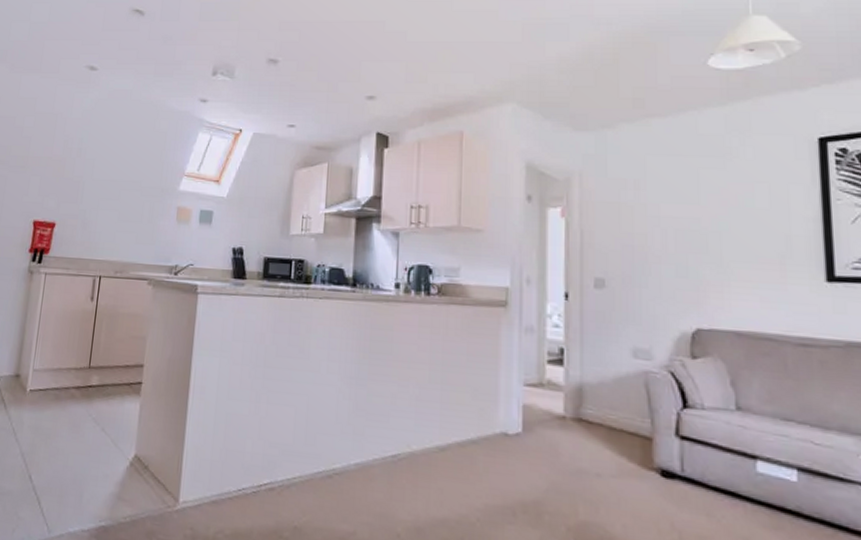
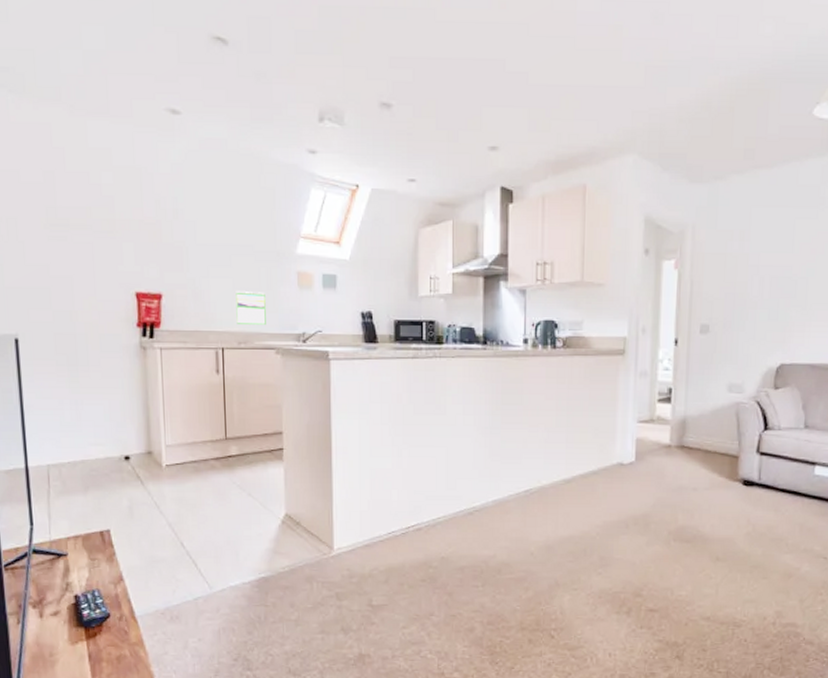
calendar: none [116,222,146,257] -> present [236,290,266,326]

